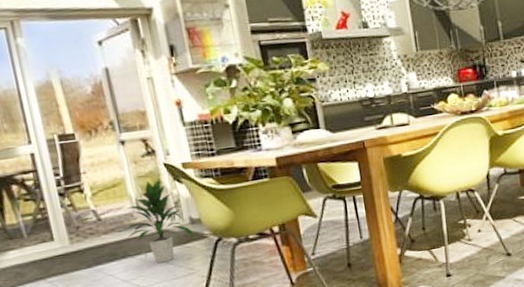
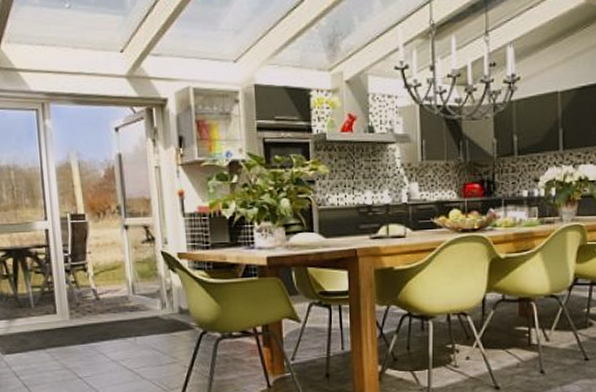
indoor plant: present [126,177,196,264] -> none [120,265,182,348]

